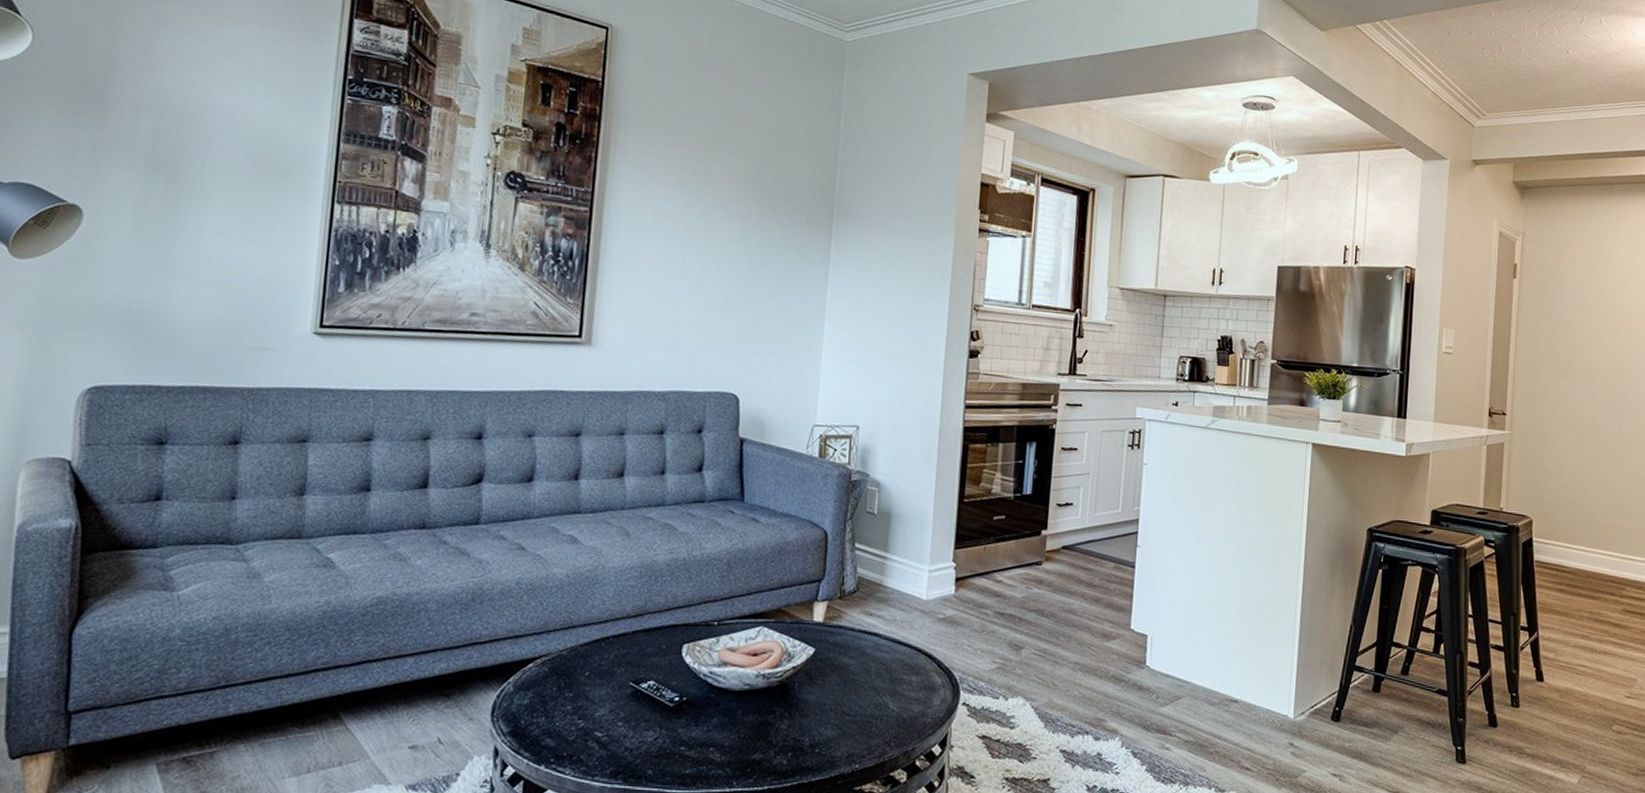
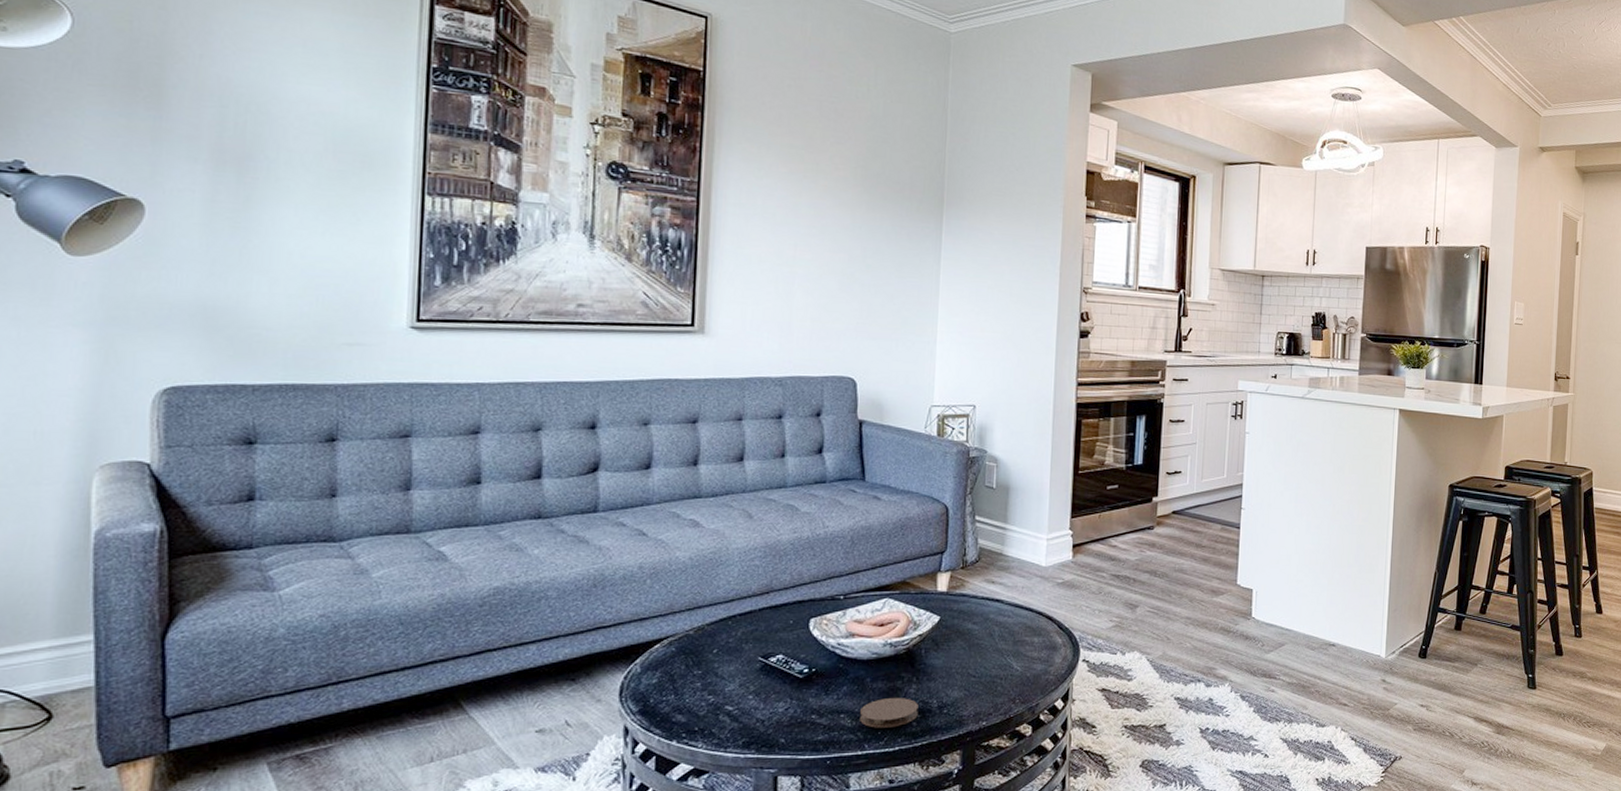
coaster: none [729,733,790,765] -> present [860,698,919,728]

